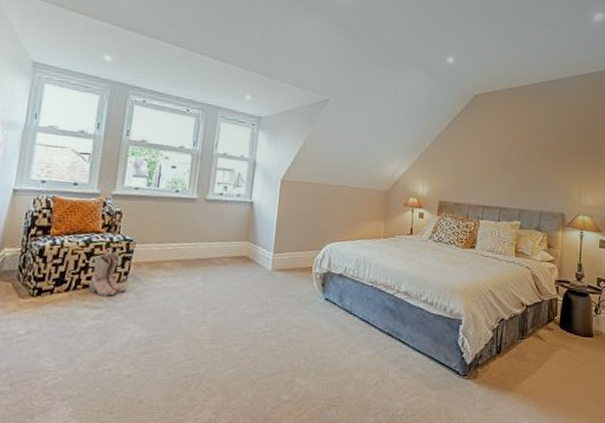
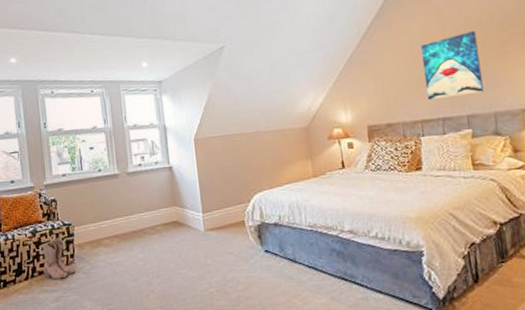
wall art: none [492,139,539,193] -> present [420,31,484,101]

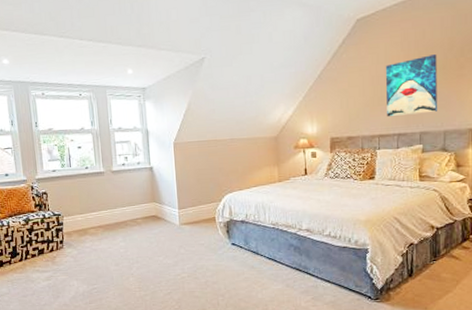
boots: present [42,237,75,280] -> none [35,225,64,262]

